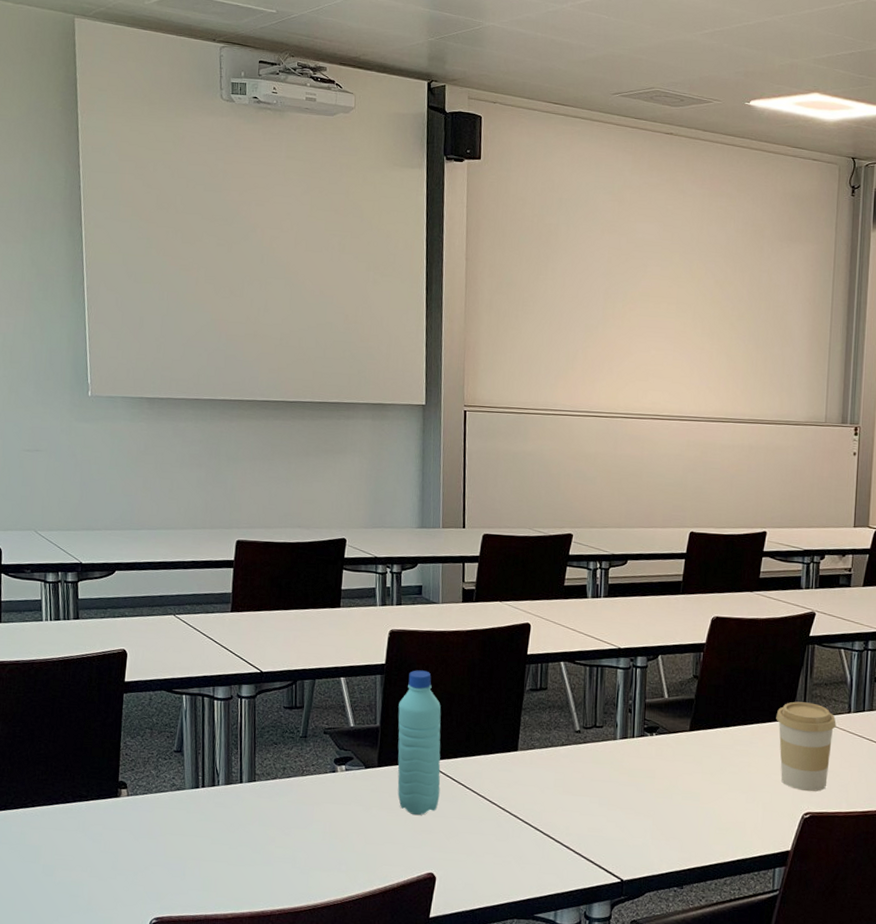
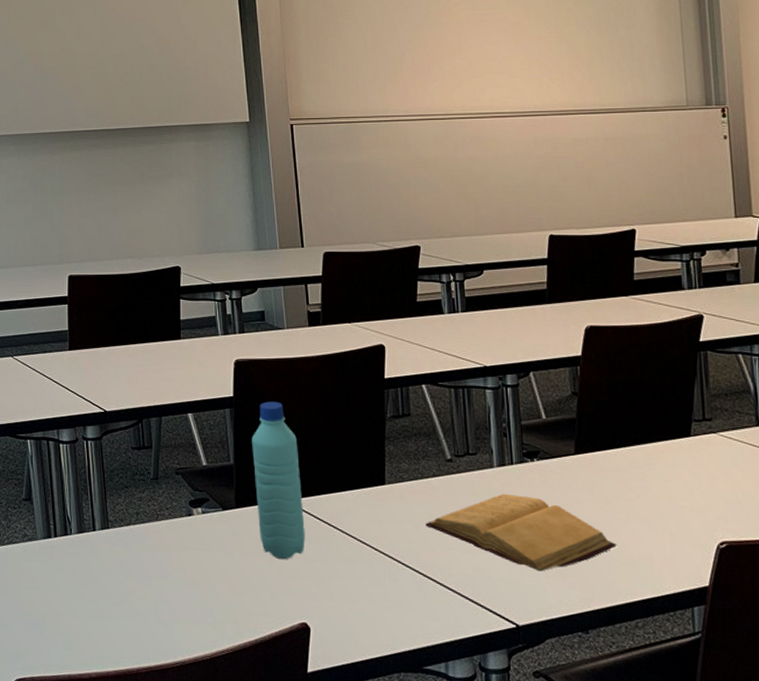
book: none [550,763,716,834] -> present [425,493,617,572]
coffee cup: present [776,701,836,792] -> none [672,416,744,518]

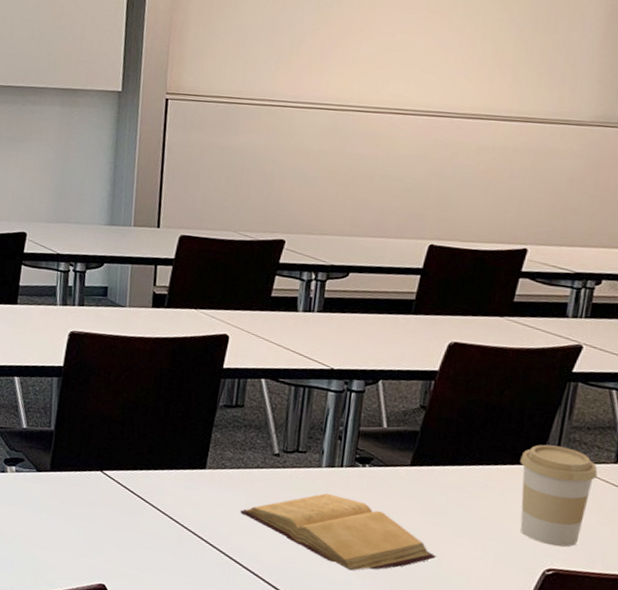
water bottle: present [252,401,305,560] -> none [70,375,122,525]
coffee cup: none [672,416,744,518] -> present [520,444,598,547]

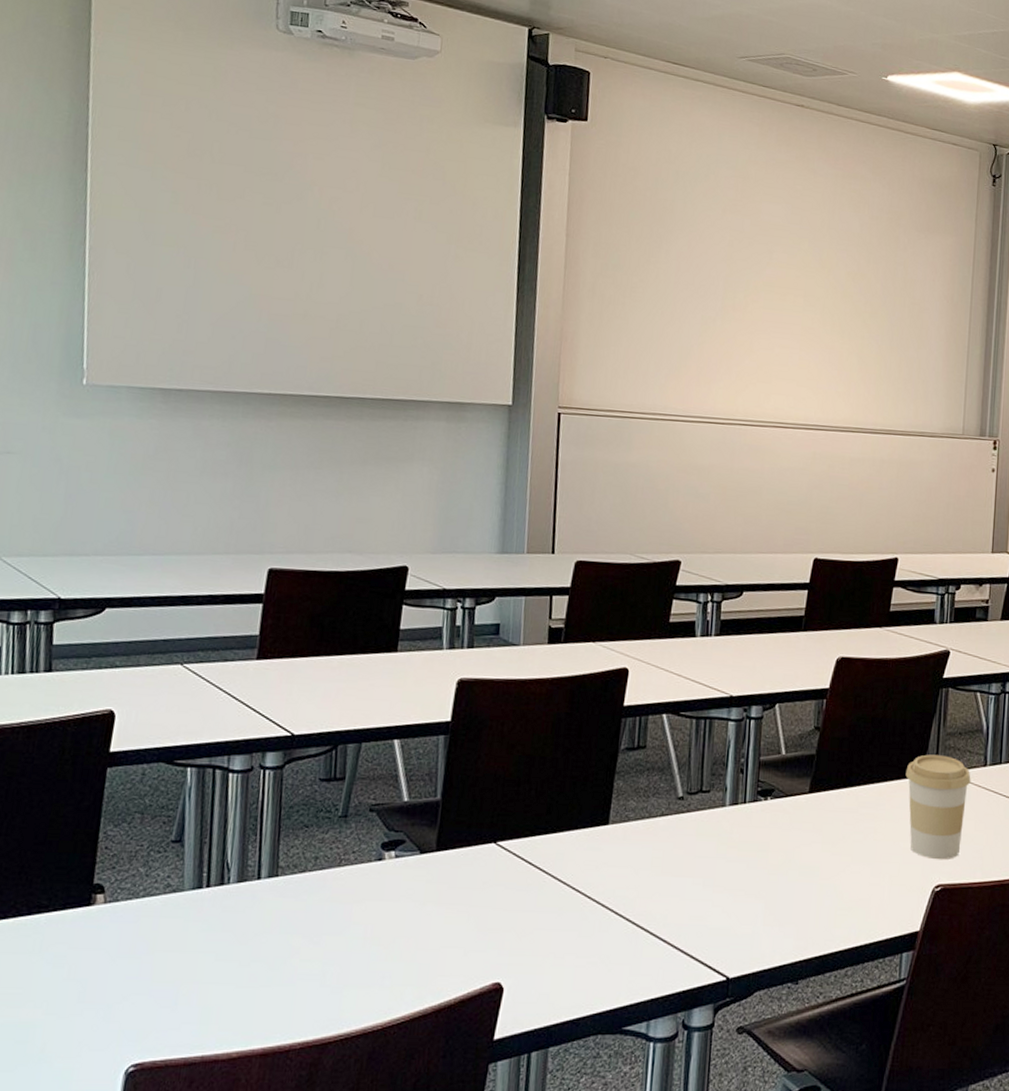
book: present [240,493,436,571] -> none [646,834,838,919]

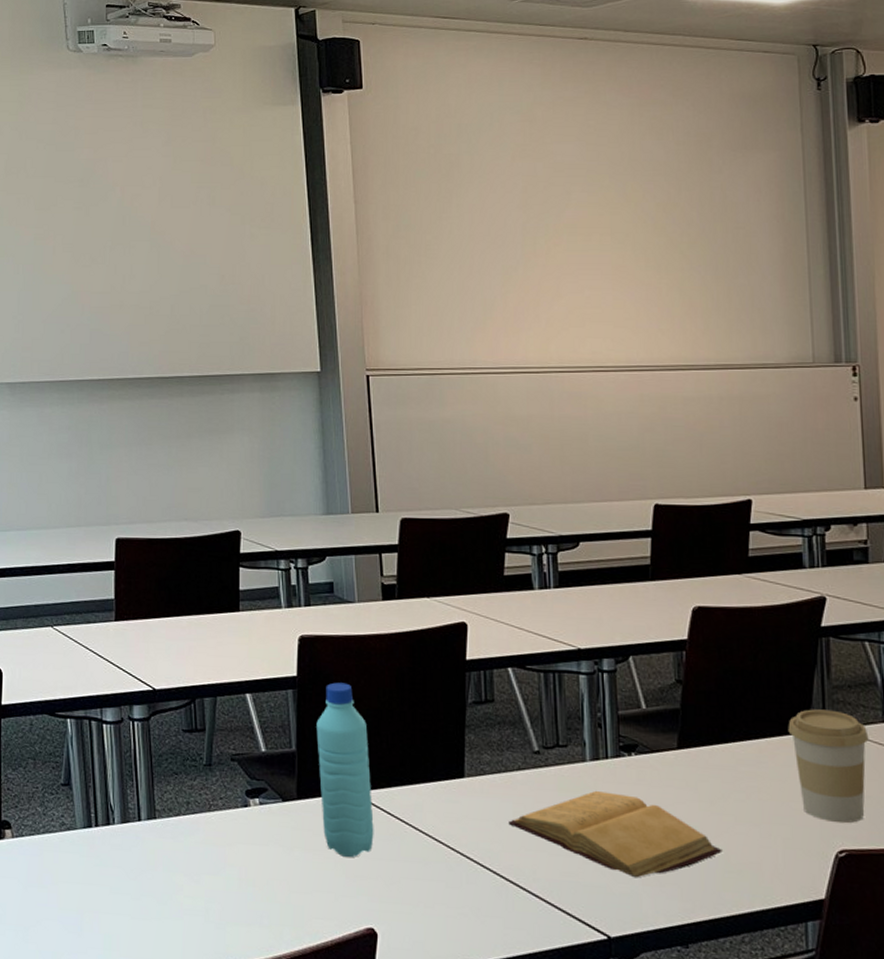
water bottle: none [459,728,518,911] -> present [316,682,374,858]
book: none [646,834,838,919] -> present [508,790,722,878]

